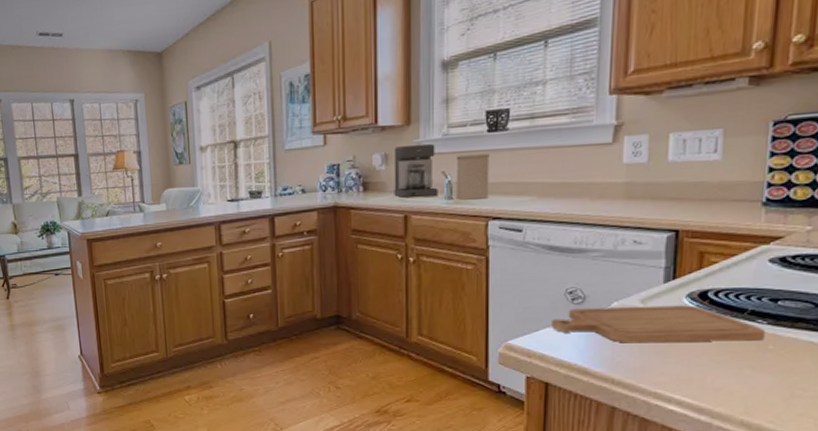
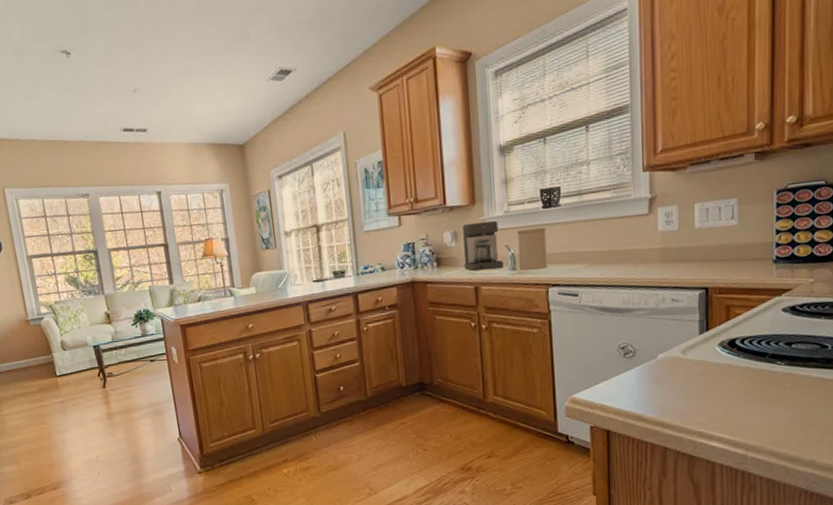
chopping board: present [551,305,765,343] -> none [608,352,783,390]

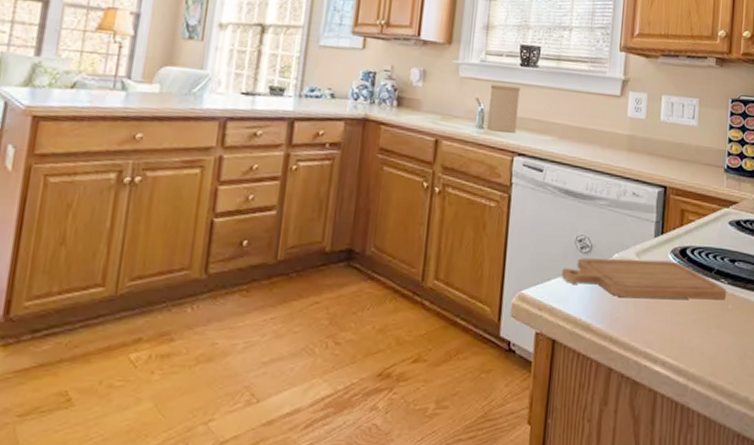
coffee maker: present [463,221,504,272] -> none [427,64,473,124]
chopping board: none [608,352,783,390] -> present [562,258,726,300]

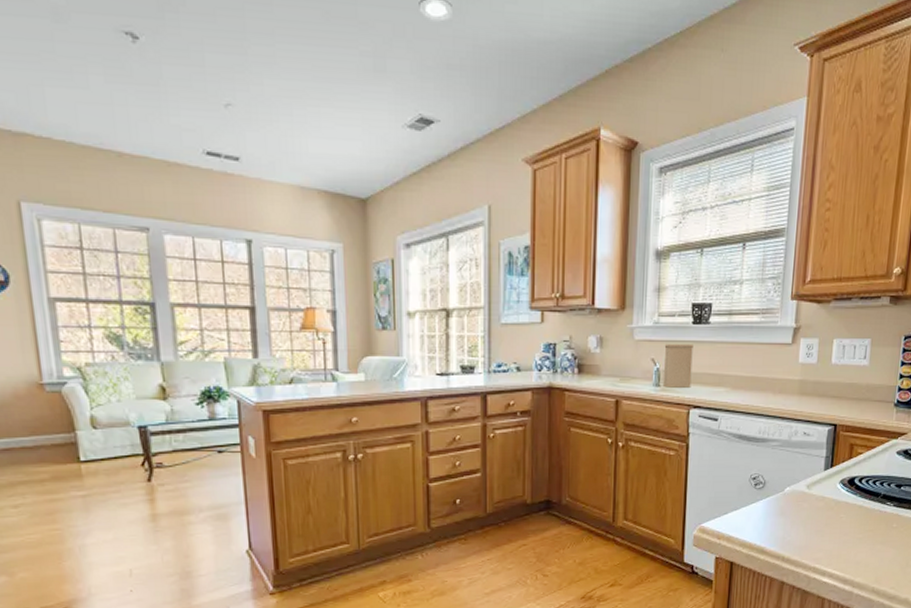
chopping board: present [562,258,726,300] -> none [738,490,892,524]

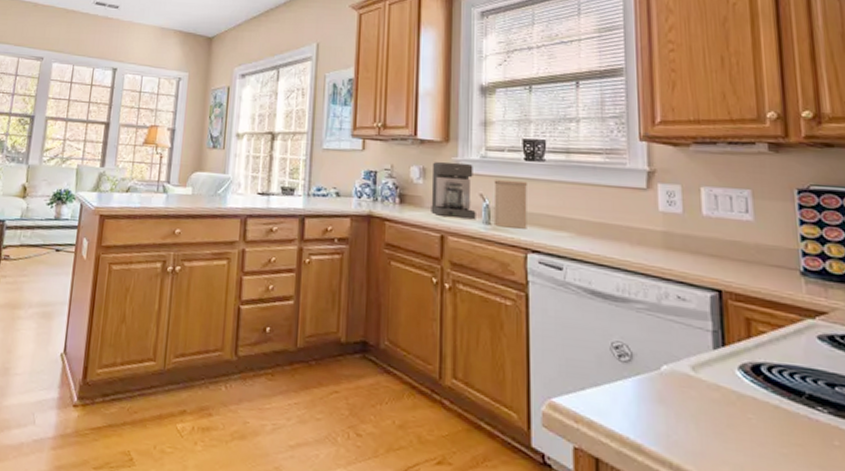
coffee maker: none [607,331,648,383] -> present [431,162,476,220]

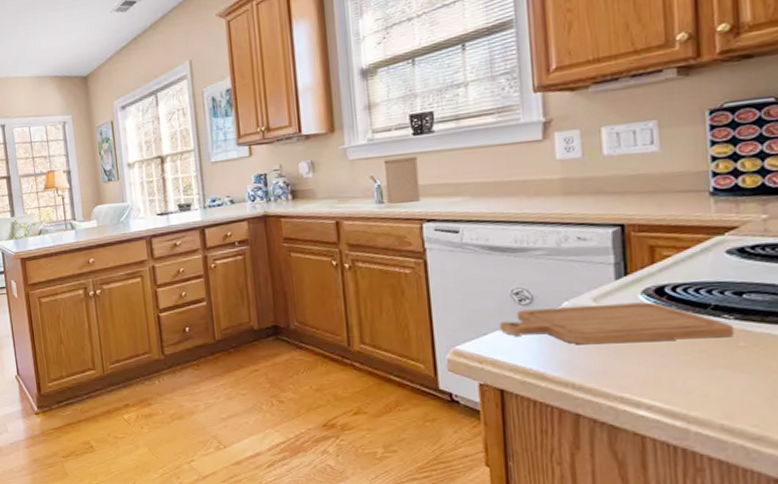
coffee maker: present [431,162,476,220] -> none [321,150,369,205]
chopping board: none [598,367,828,433] -> present [500,302,733,345]

